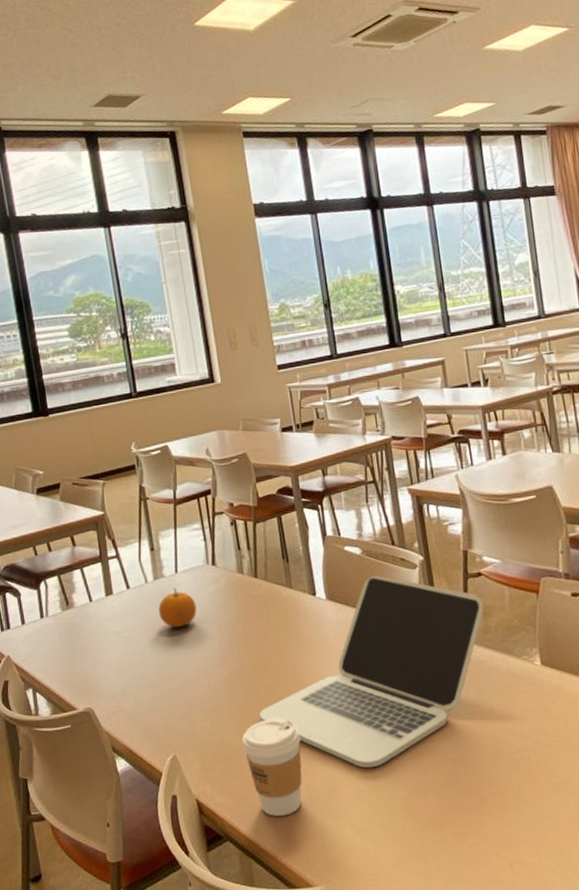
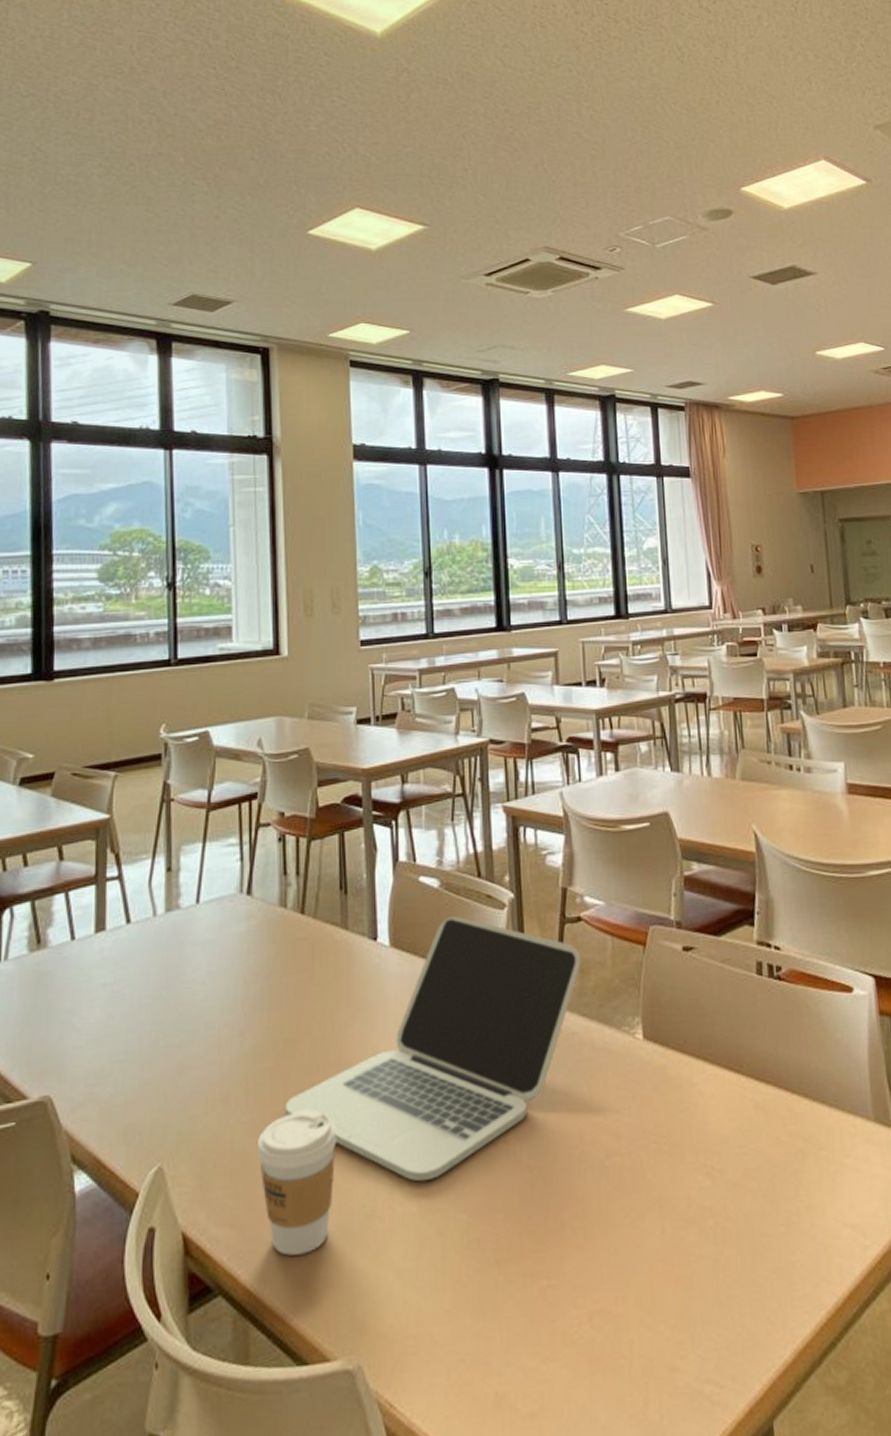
fruit: present [158,587,197,628] -> none [166,923,218,981]

